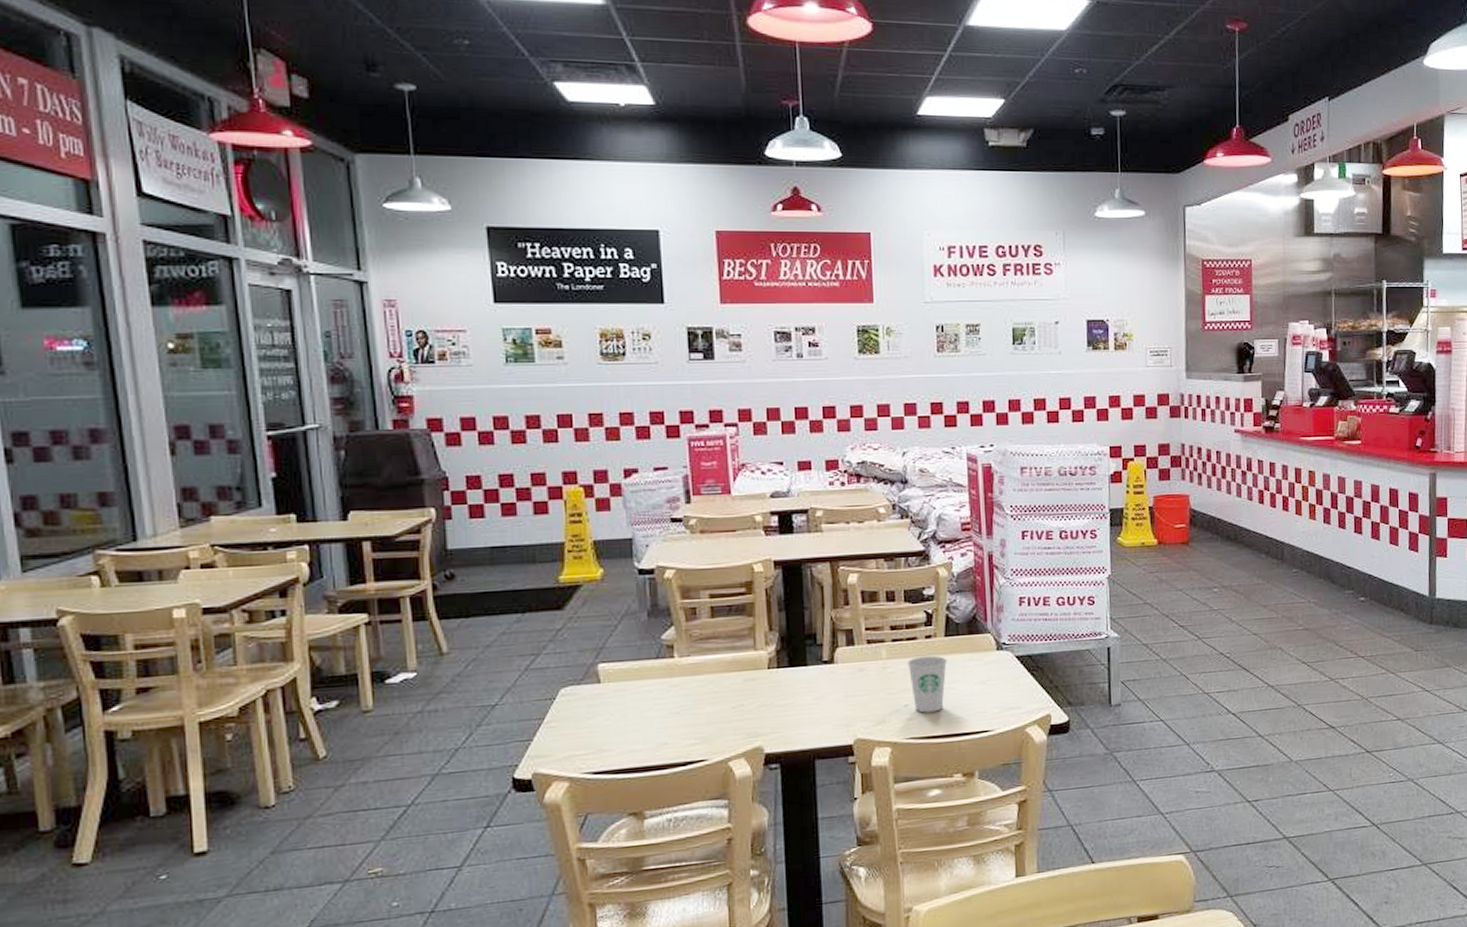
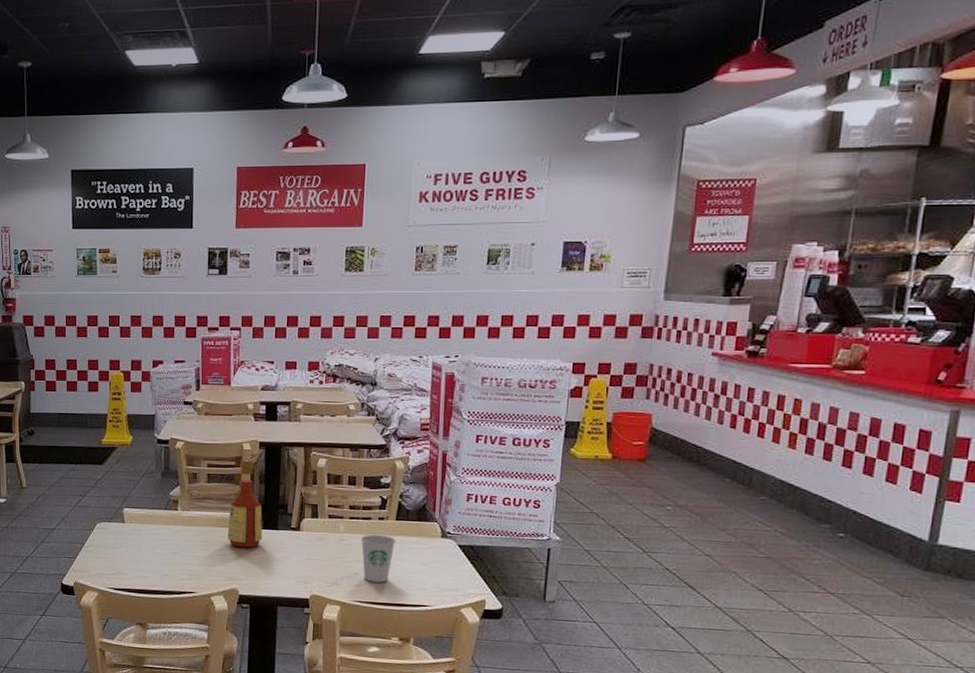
bottle: none [742,583,789,694] -> present [227,459,263,548]

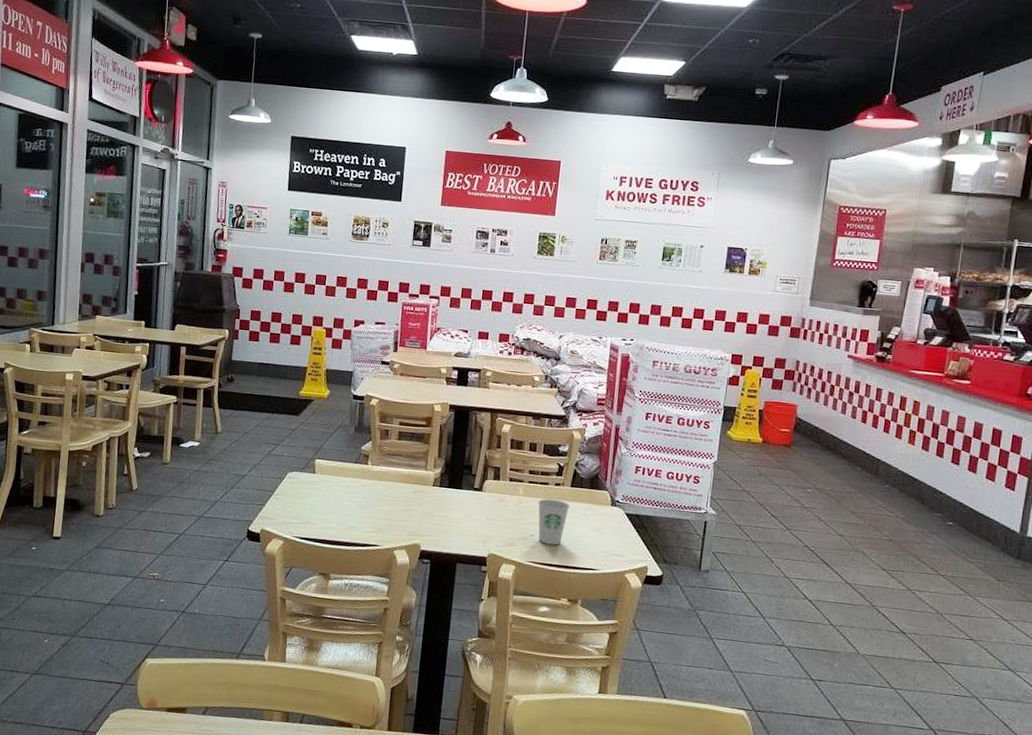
bottle: present [227,459,263,548] -> none [413,420,448,505]

